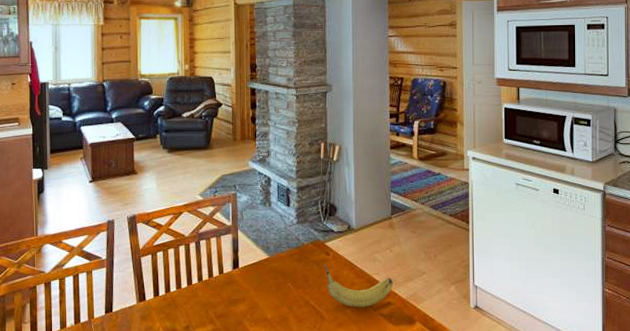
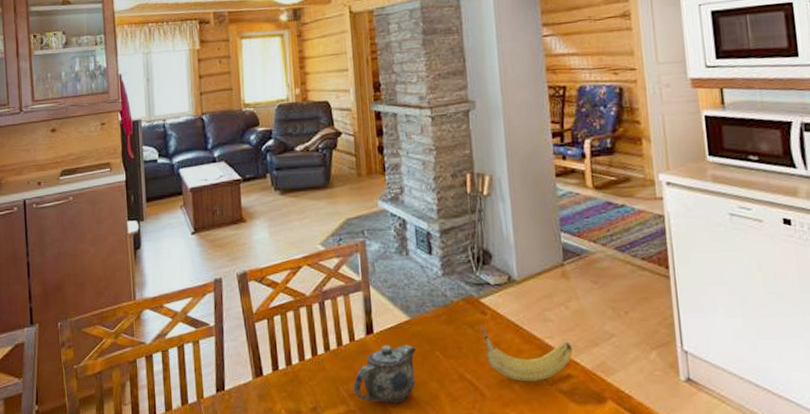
teapot: none [220,277,273,323] -> present [353,344,417,403]

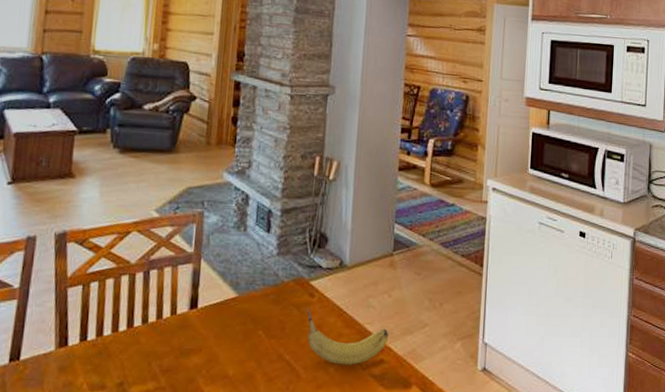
teapot: present [353,344,417,403] -> none [166,321,240,381]

